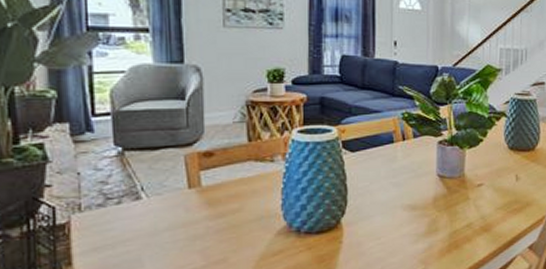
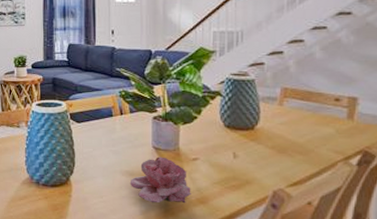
flower: none [411,185,476,238] -> present [129,157,191,204]

